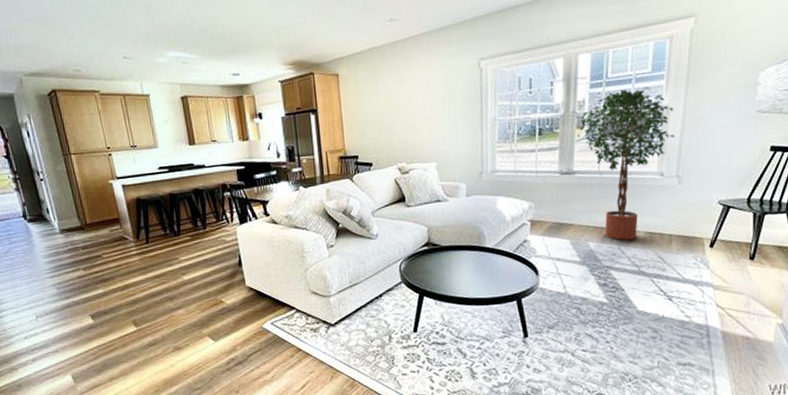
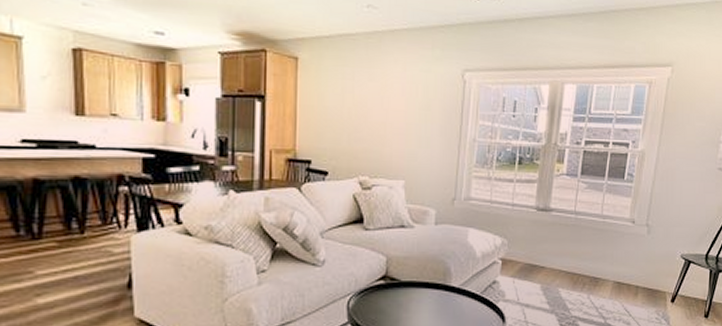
potted tree: present [577,89,676,240] -> none [558,128,648,288]

